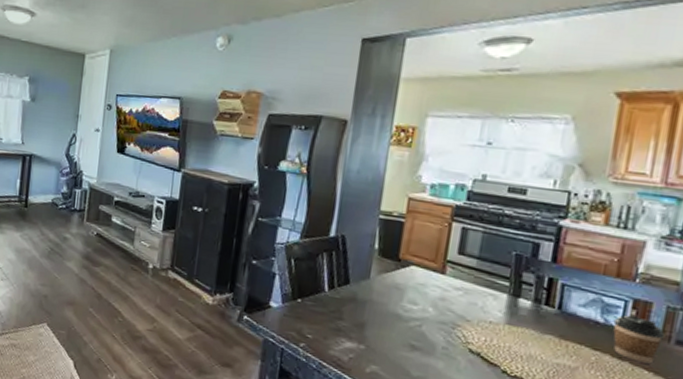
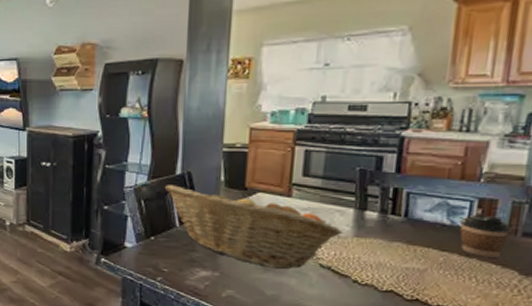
fruit basket: none [316,246,496,351] -> present [164,185,344,269]

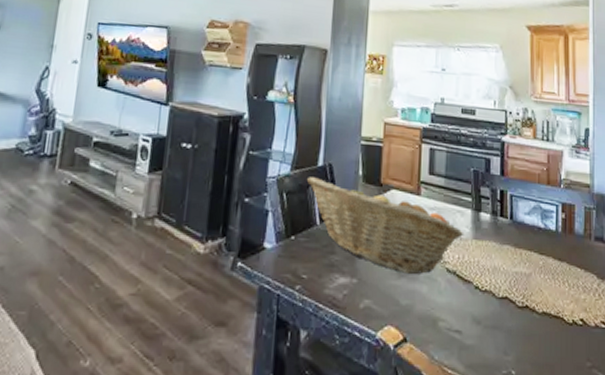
coffee cup: present [459,214,510,258] -> none [551,218,586,262]

